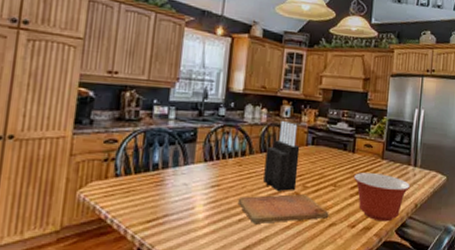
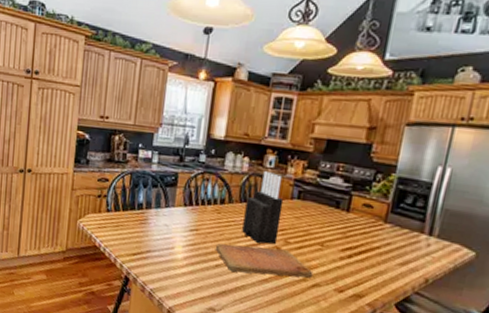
mixing bowl: present [353,173,411,222] -> none [345,234,422,294]

